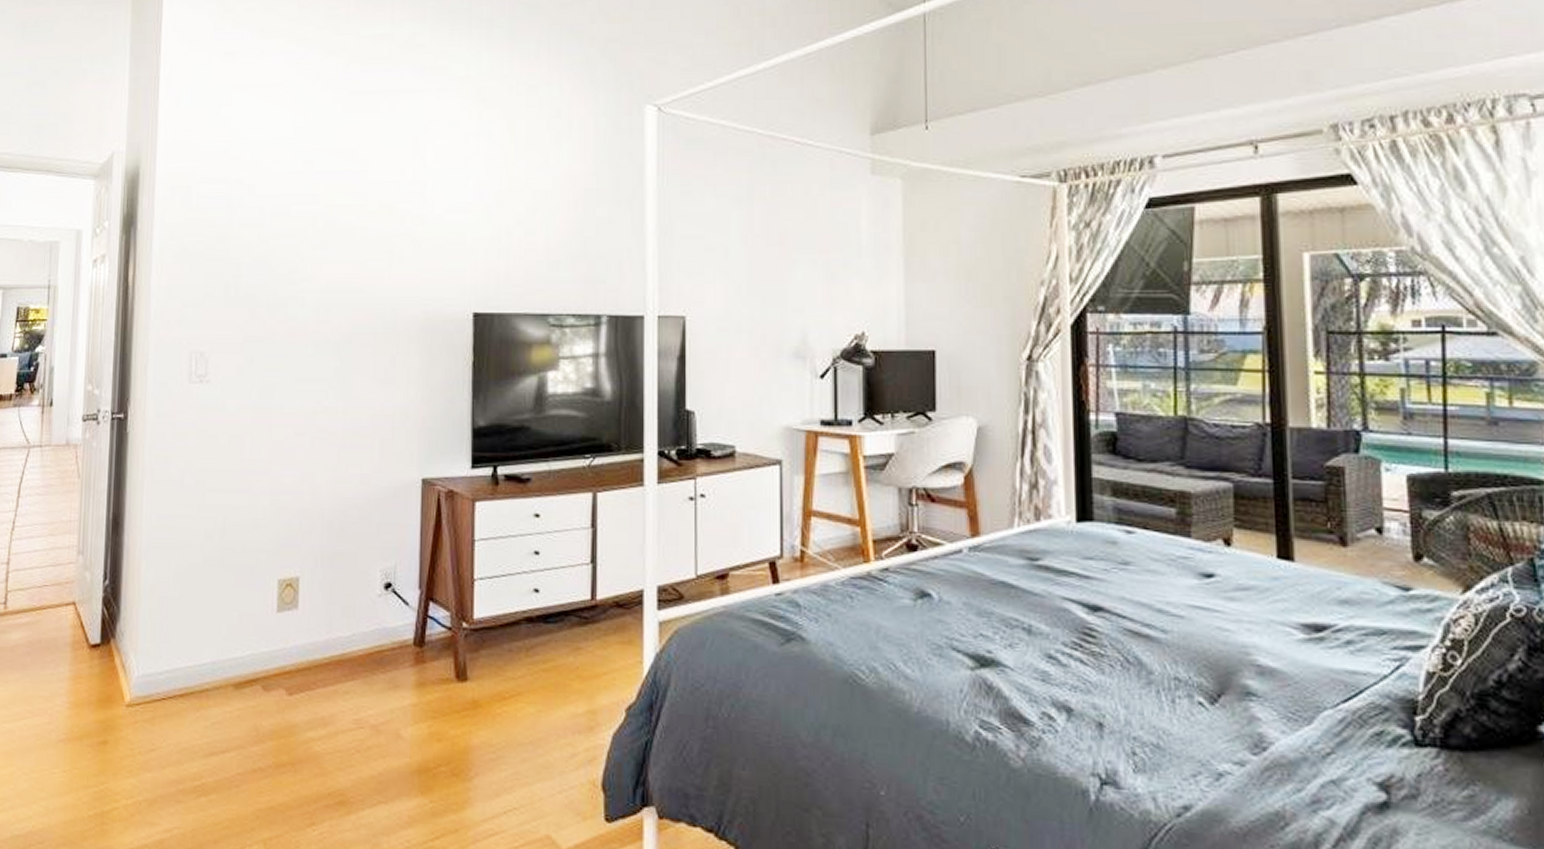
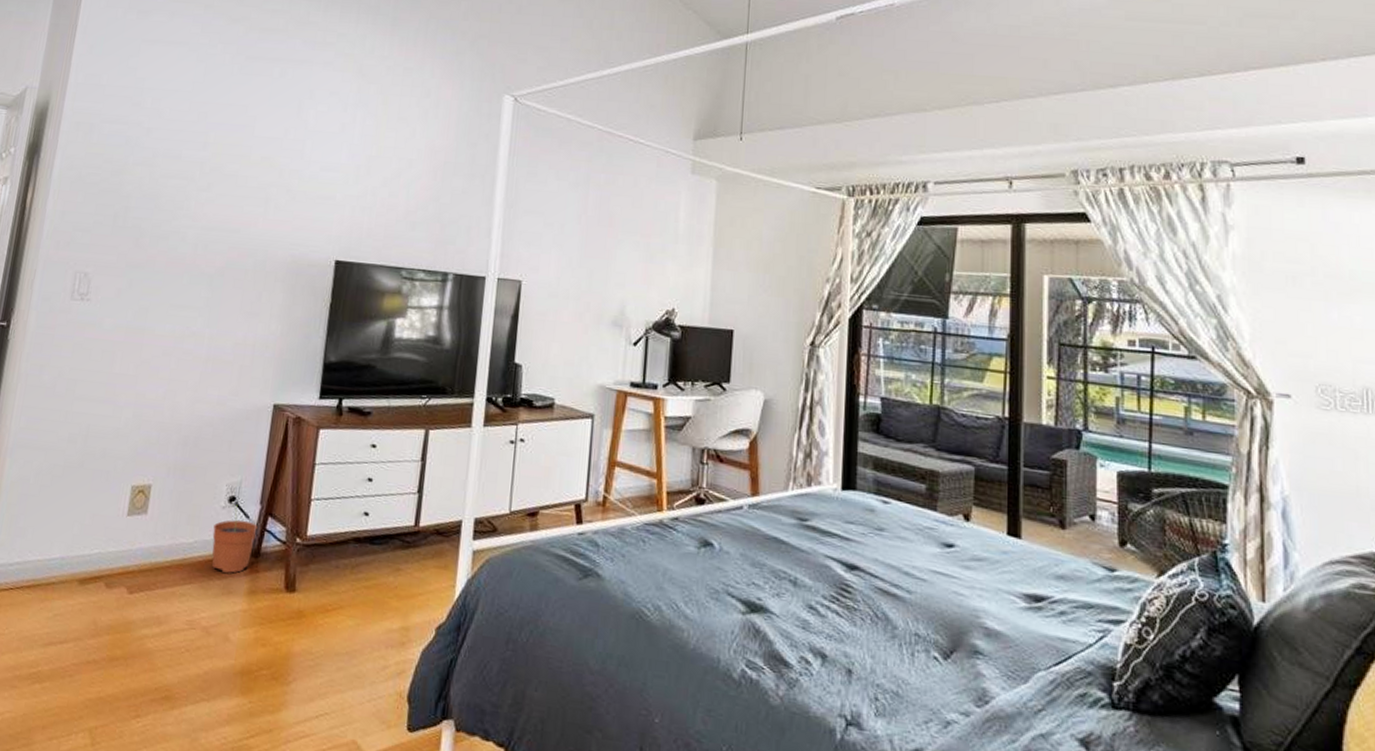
plant pot: none [371,591,419,666] -> present [212,504,258,573]

